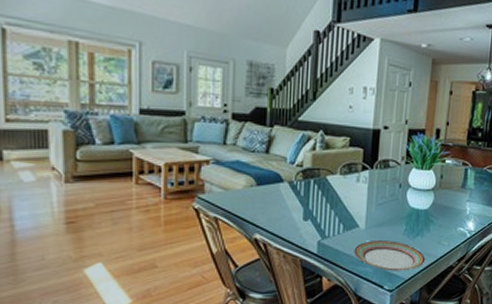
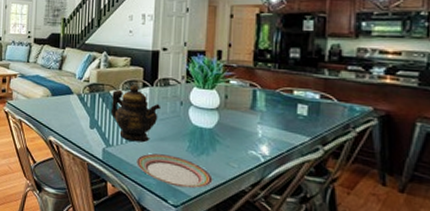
teapot: none [326,167,381,230] -> present [110,83,162,143]

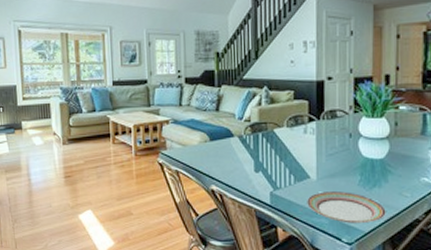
teapot: present [110,83,162,143] -> none [275,119,330,181]

